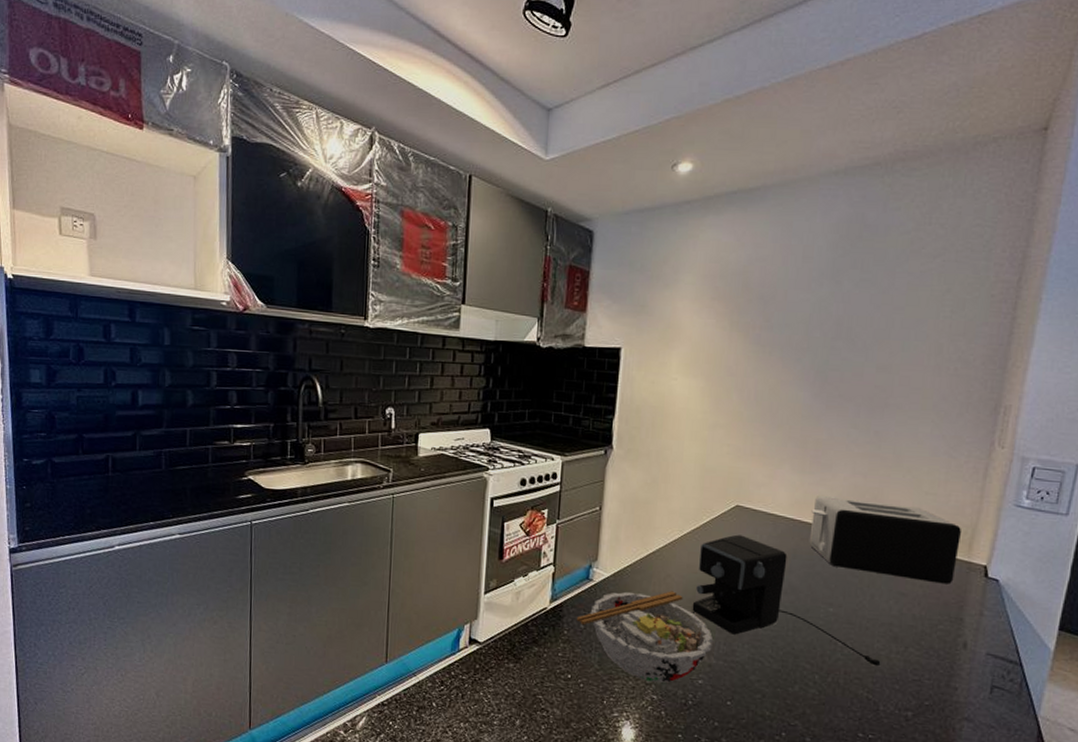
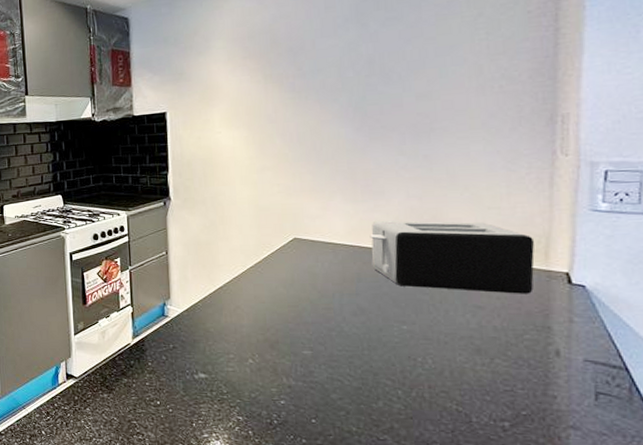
bowl: present [576,591,713,683] -> none [157,321,289,405]
coffee maker: present [692,534,881,667] -> none [264,264,467,379]

